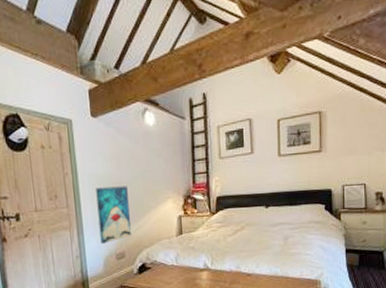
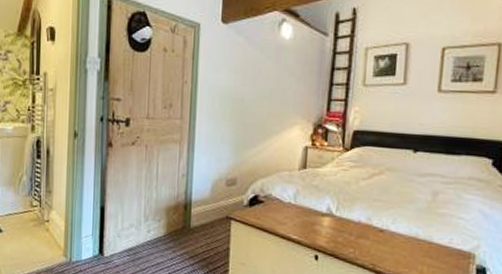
wall art: present [96,186,131,244] -> none [211,101,250,166]

